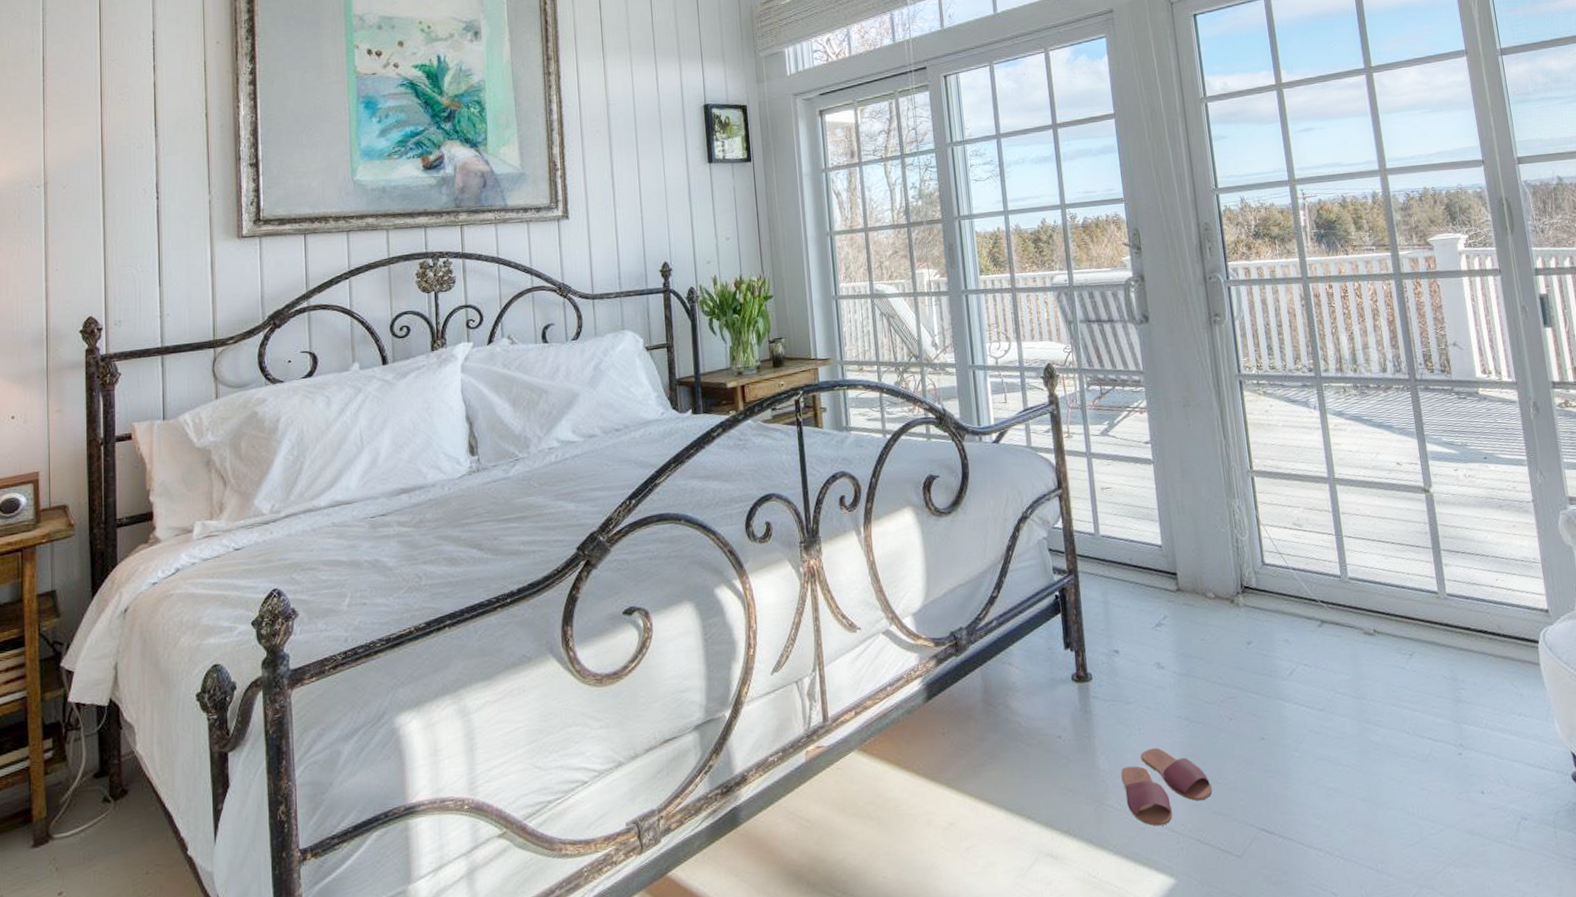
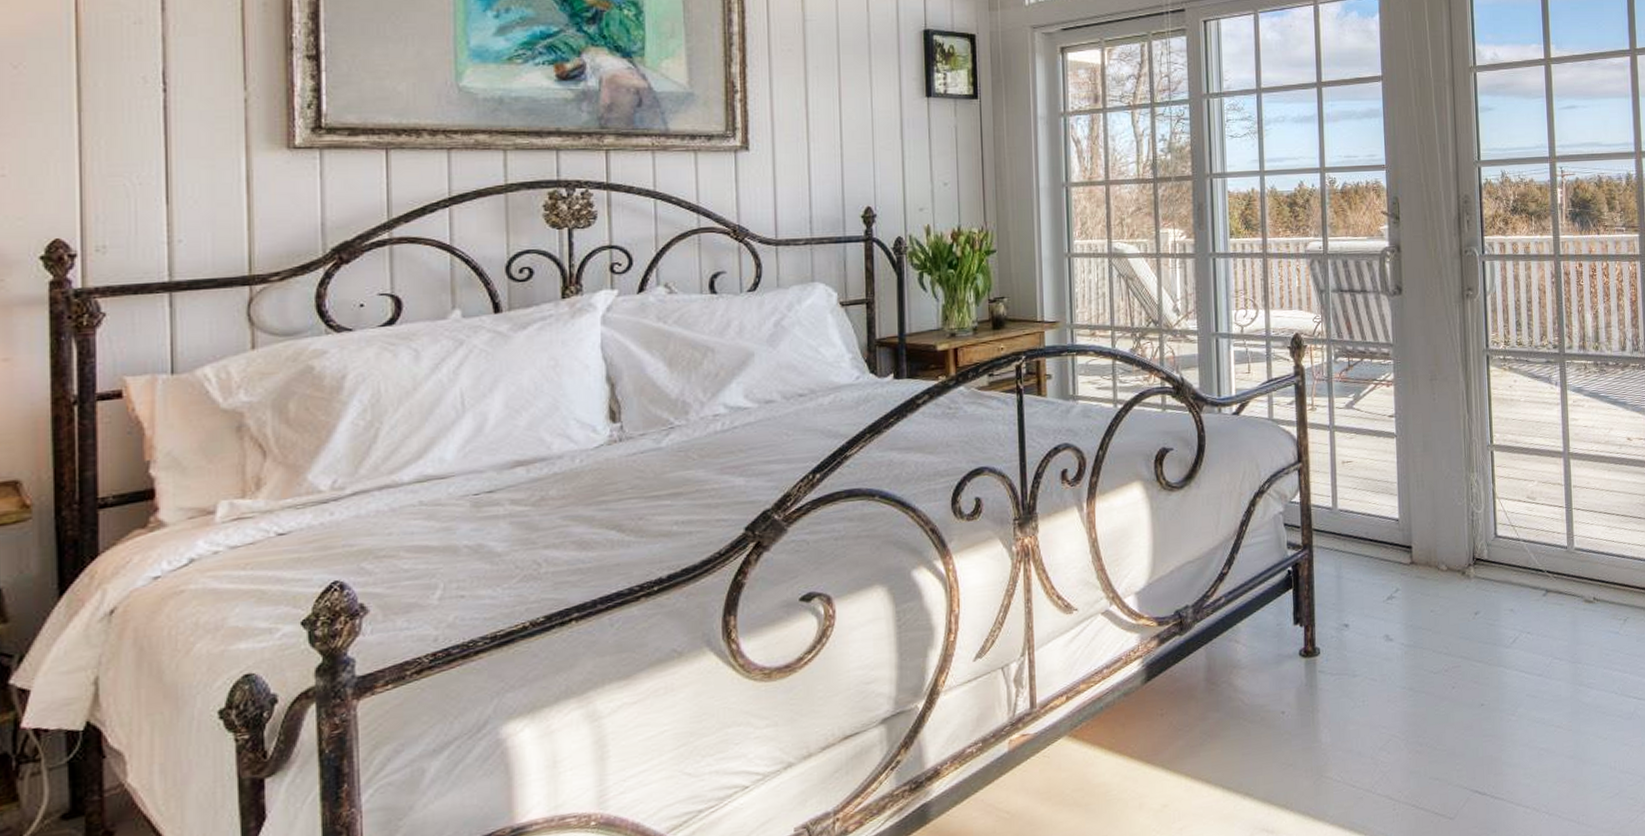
slippers: present [1120,747,1212,826] -> none [1342,718,1430,795]

